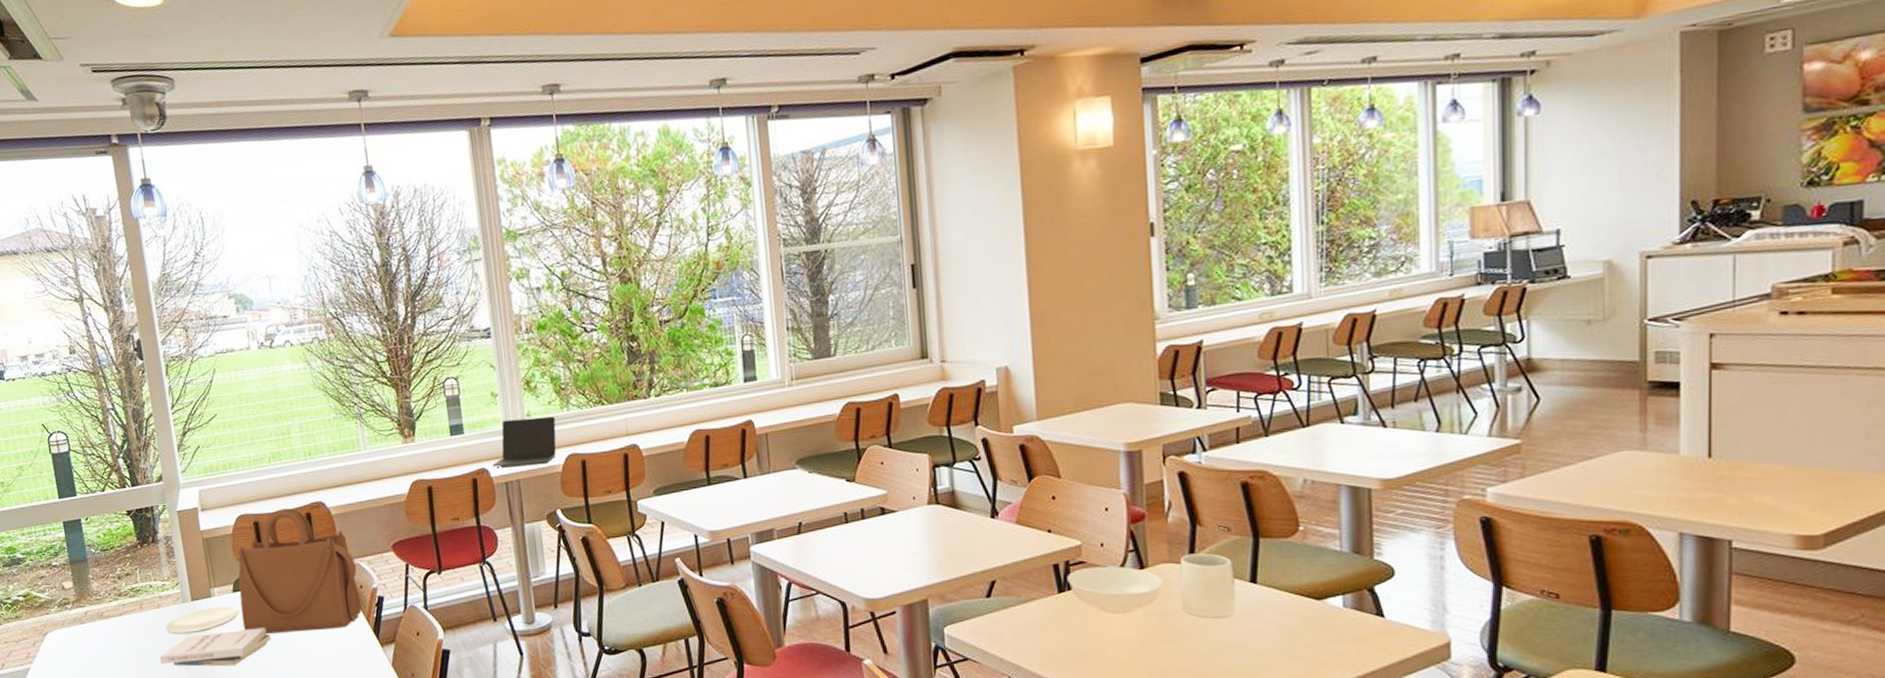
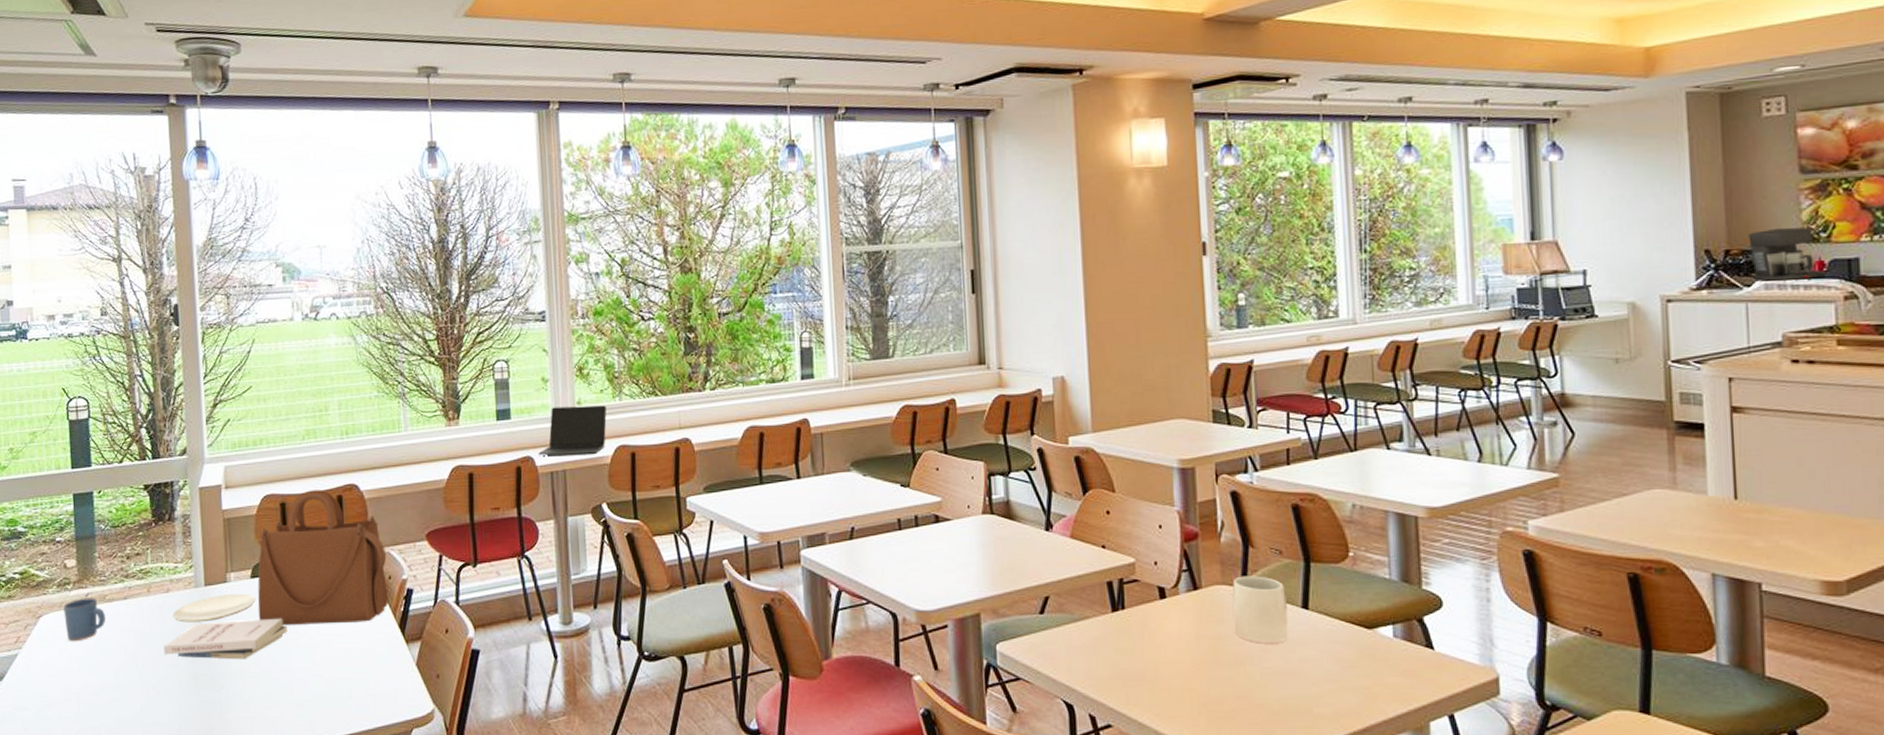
mug: none [66,615,106,655] -> present [63,598,106,641]
bowl: present [1067,566,1165,614] -> none [1121,585,1218,636]
coffee maker: none [1741,170,1824,232] -> present [1748,227,1825,282]

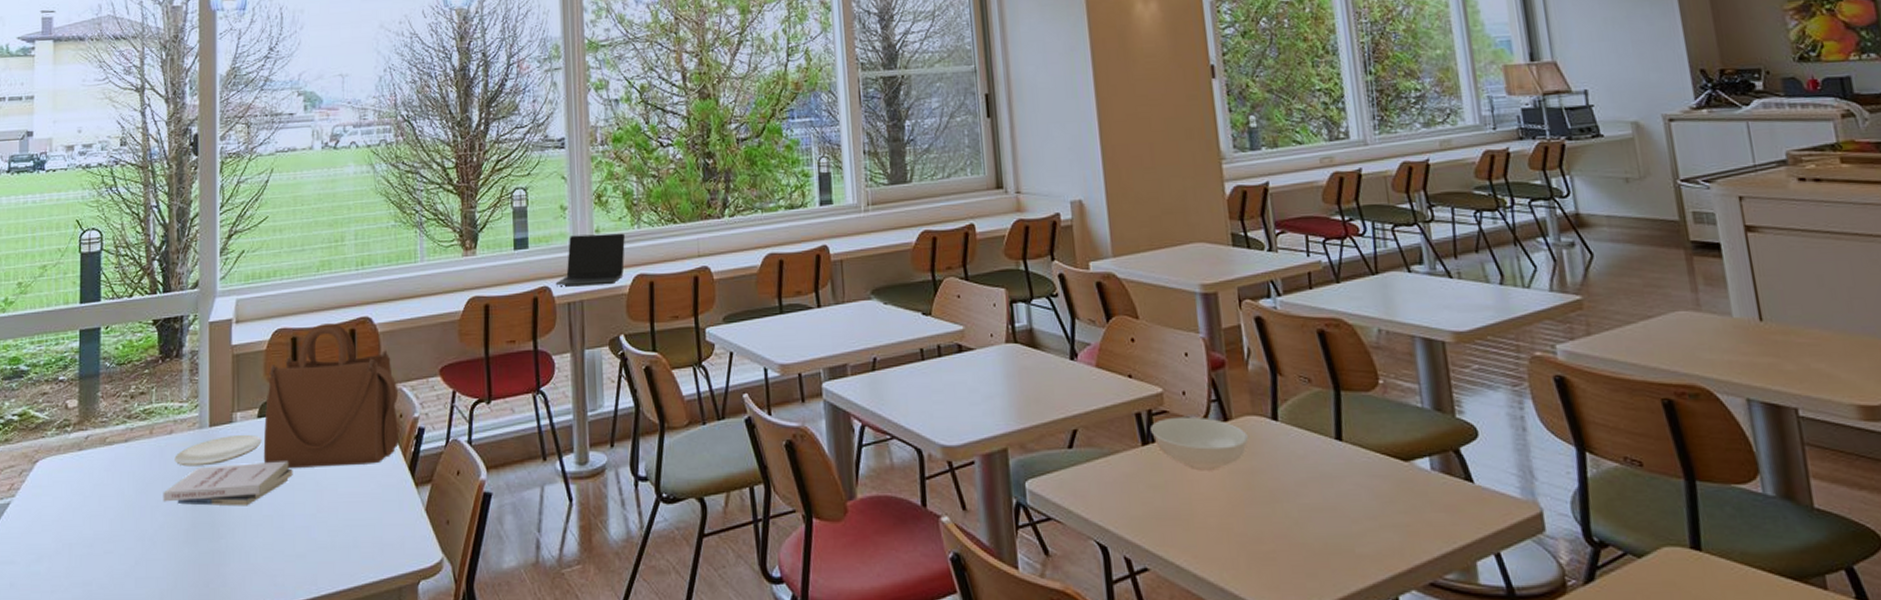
mug: present [63,598,106,641] -> none [62,440,105,487]
bowl: none [1121,585,1218,636] -> present [1150,416,1250,471]
mug: present [1231,576,1288,644] -> none [1262,405,1324,478]
coffee maker: present [1748,227,1825,282] -> none [1740,47,1820,101]

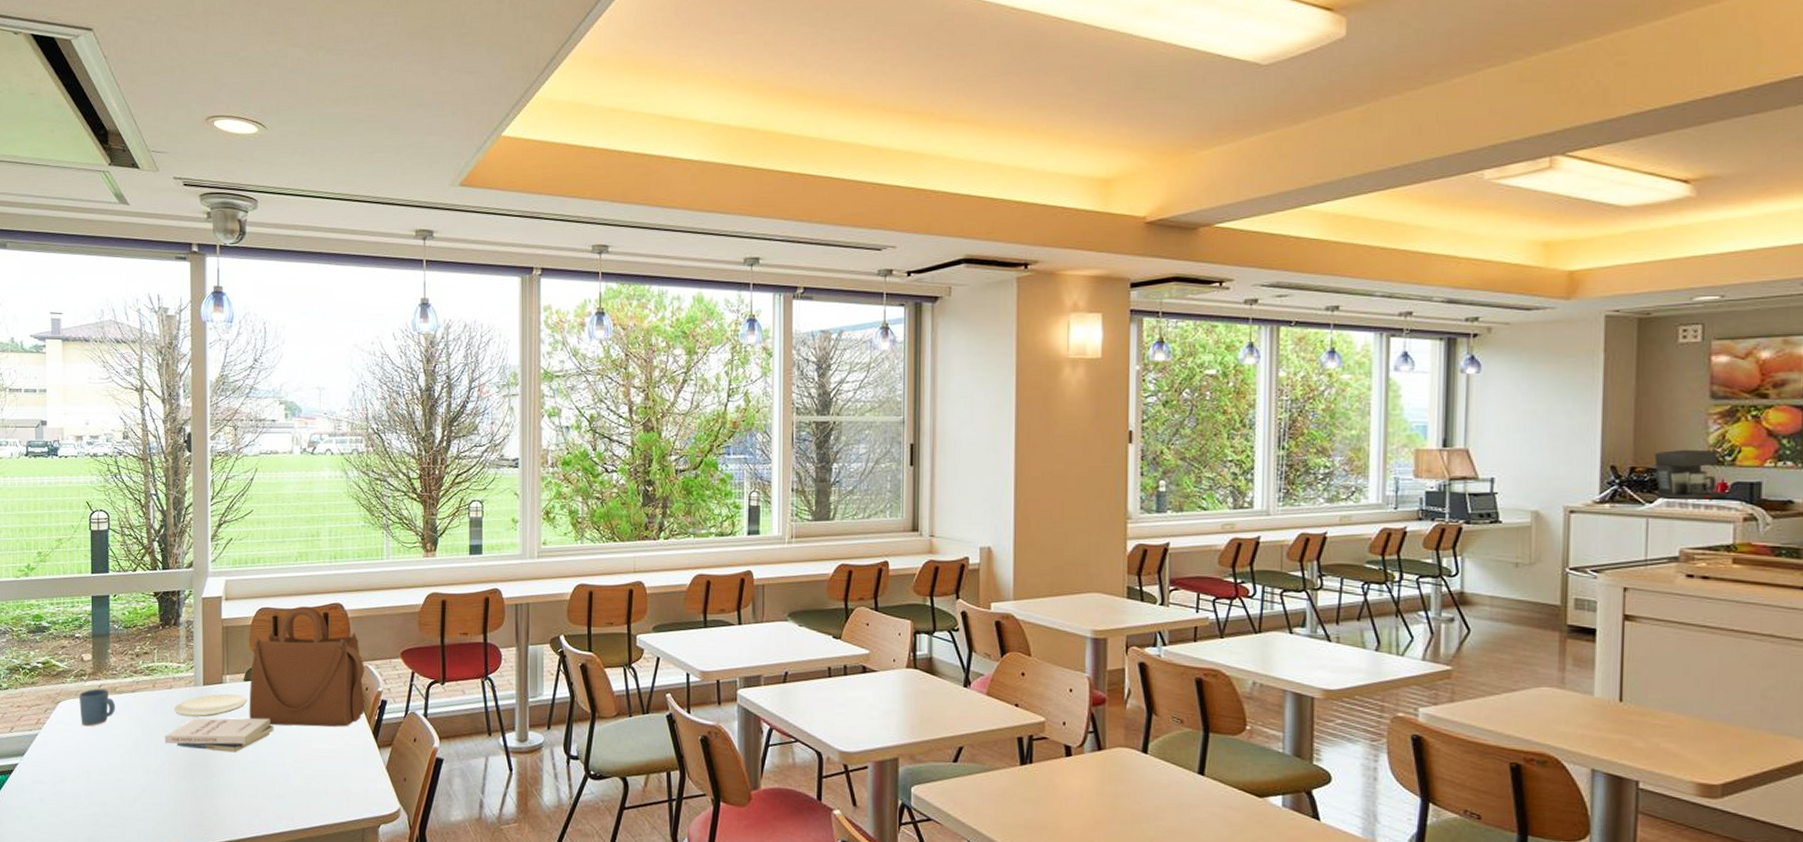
mug: none [62,440,105,487] -> present [79,688,116,726]
laptop: present [555,233,625,286] -> none [505,546,569,590]
bowl: present [1150,416,1250,471] -> none [1030,743,1119,792]
coffee maker: none [1740,47,1820,101] -> present [1654,449,1727,501]

